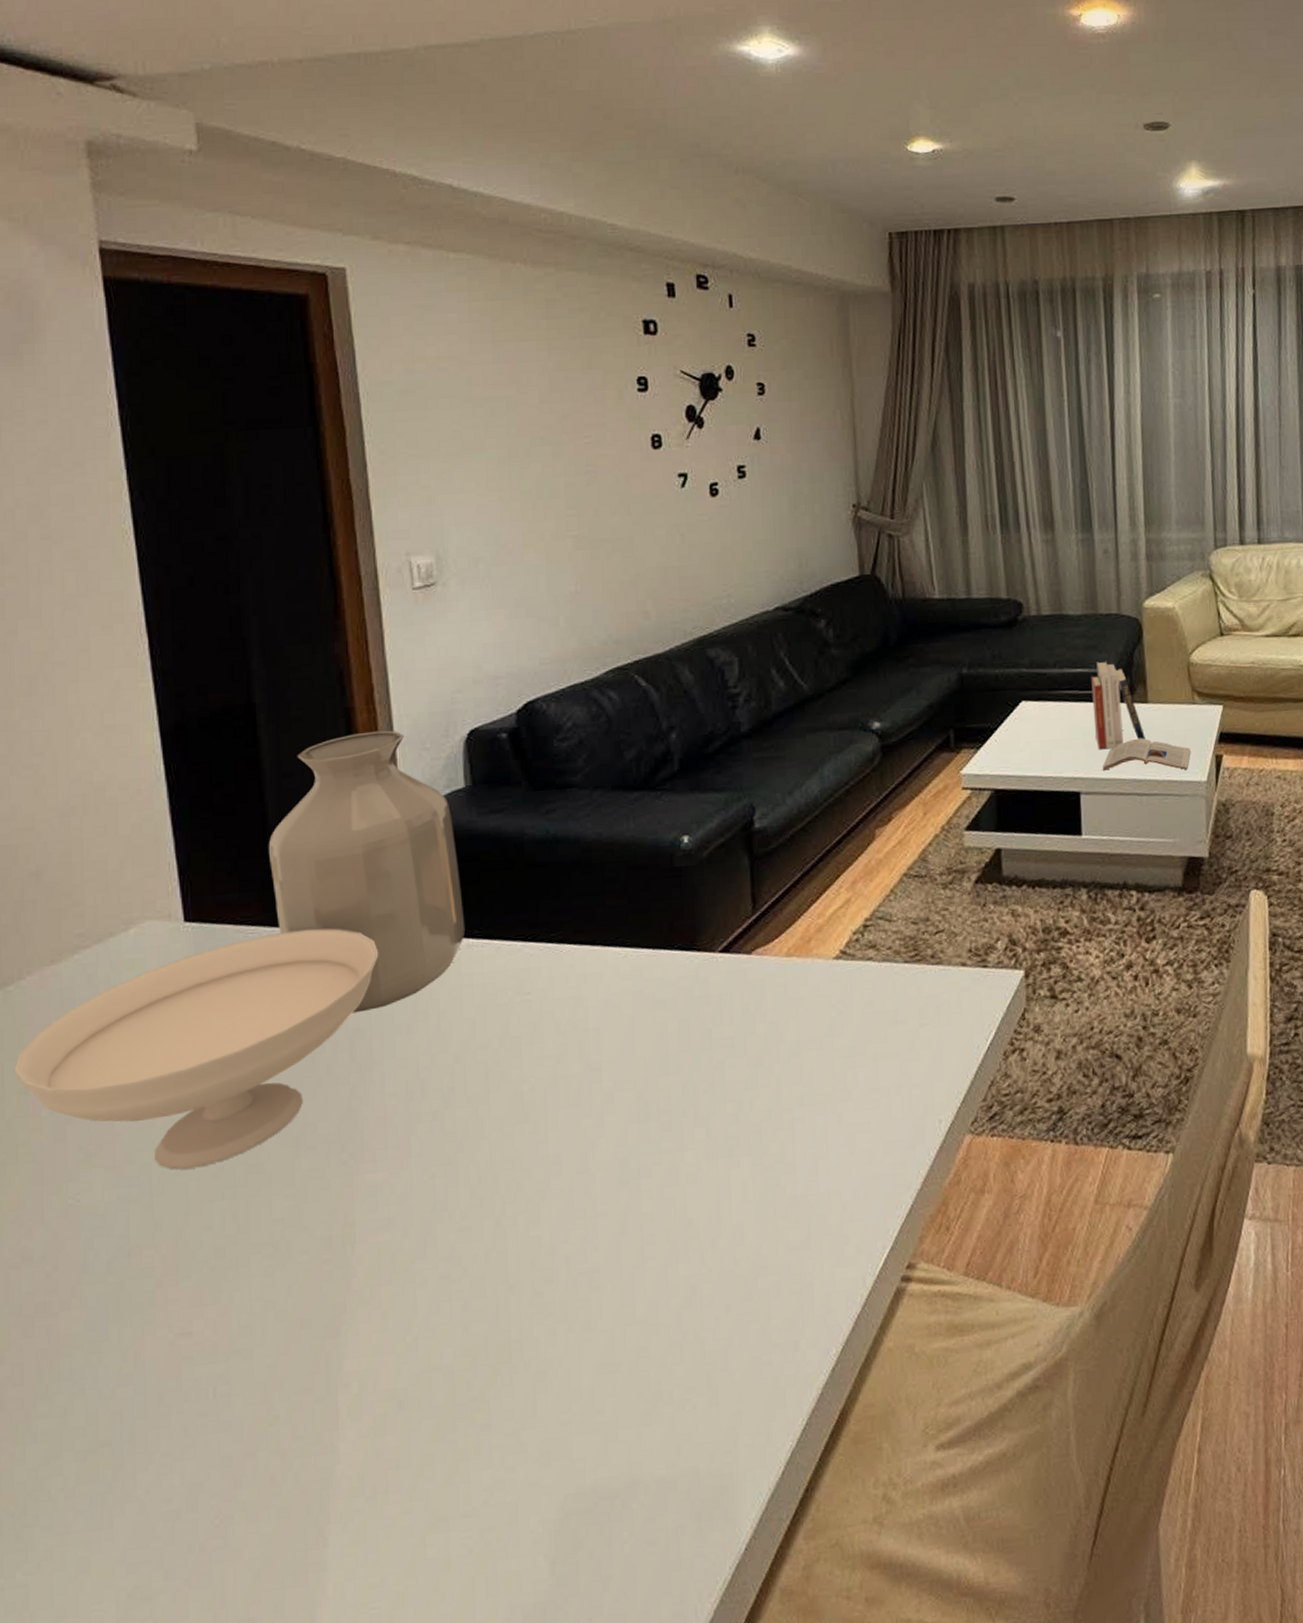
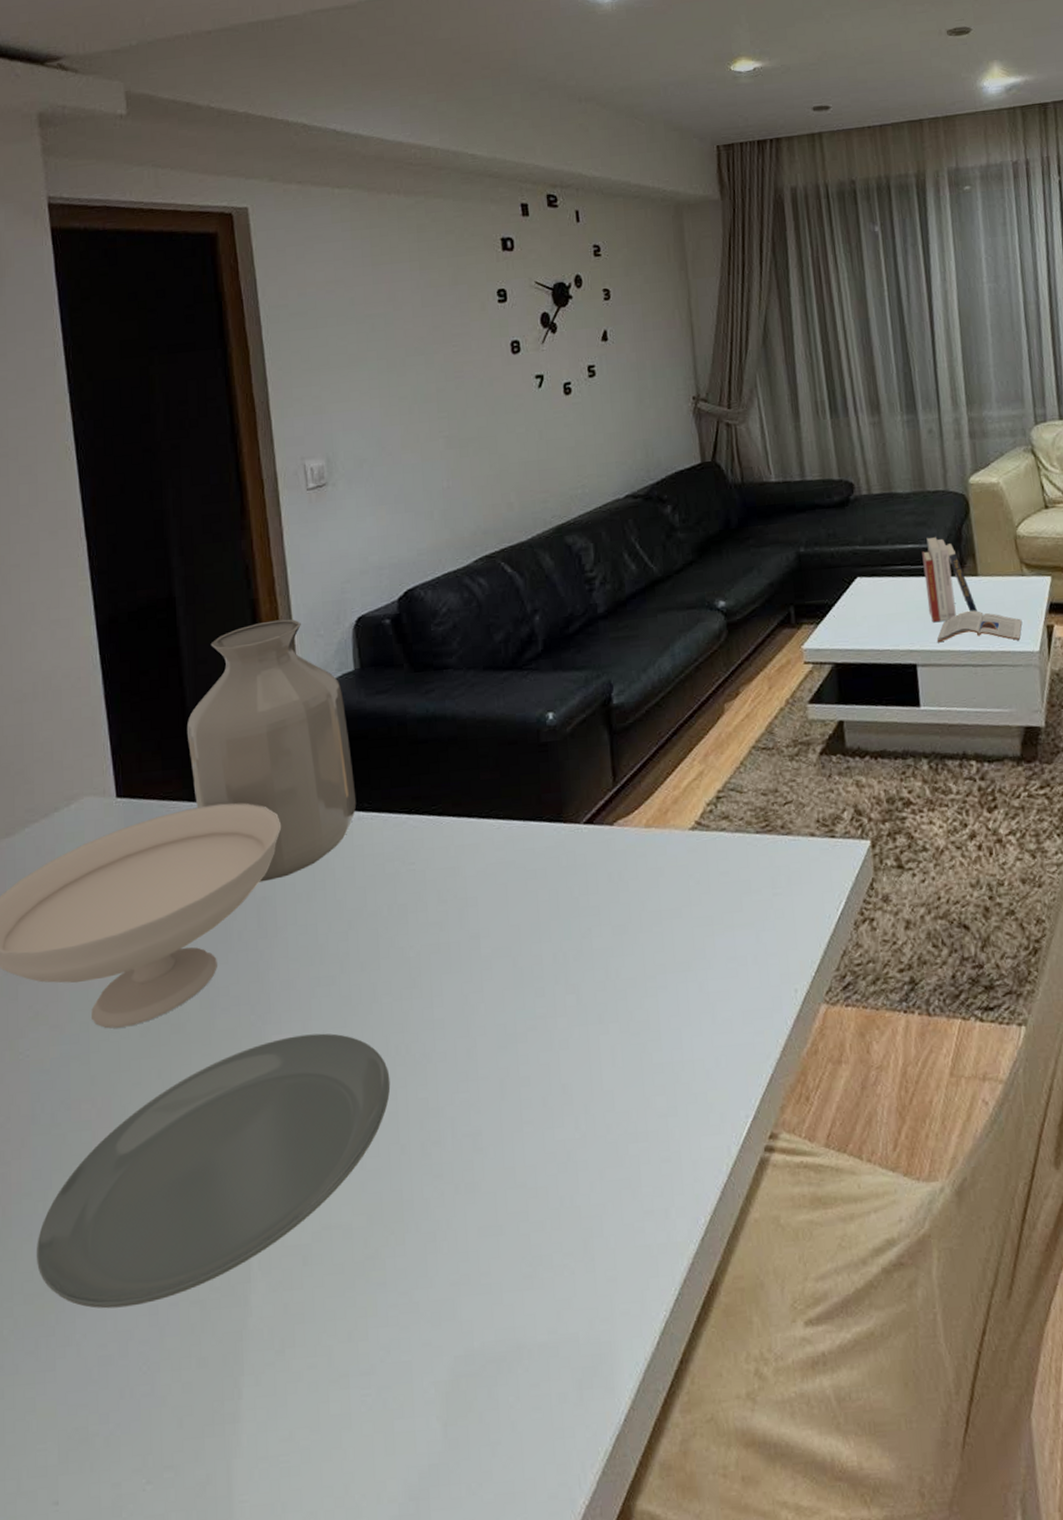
plate: none [89,1171,499,1463] -> present [36,1033,391,1309]

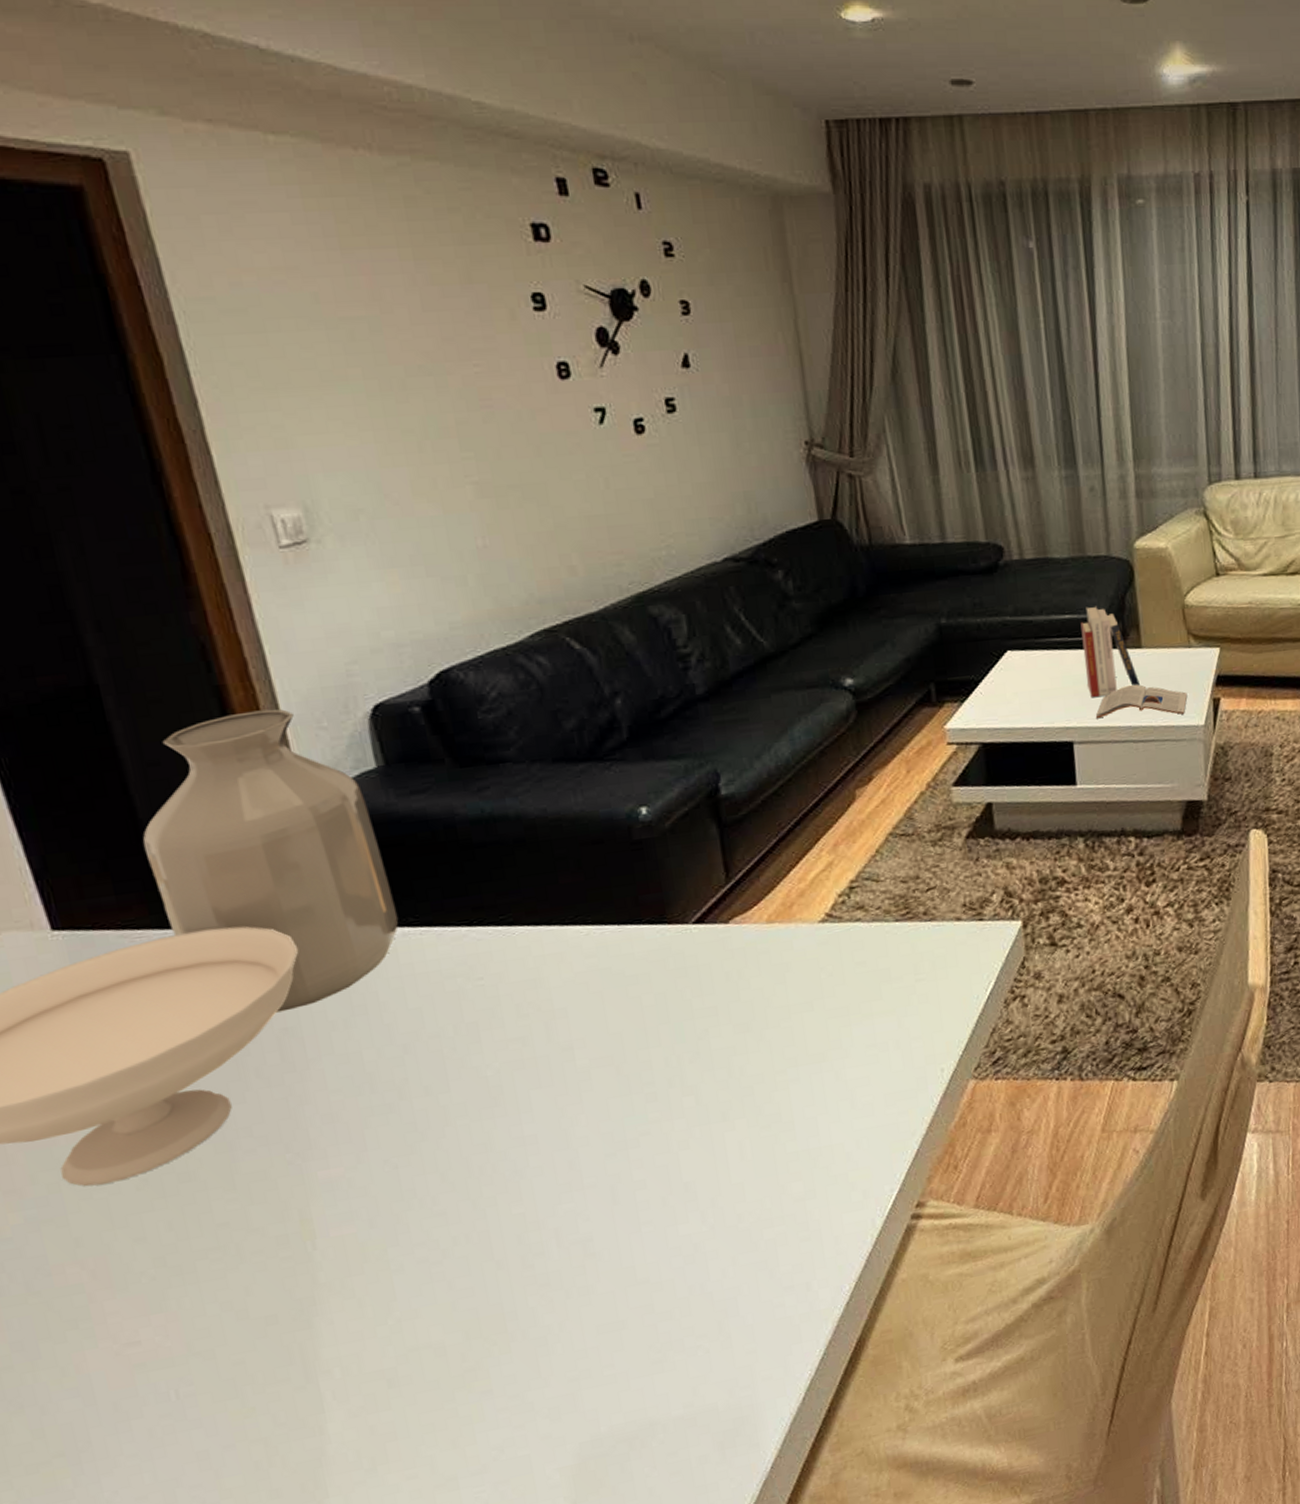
plate: present [36,1033,391,1309] -> none [31,1162,477,1466]

